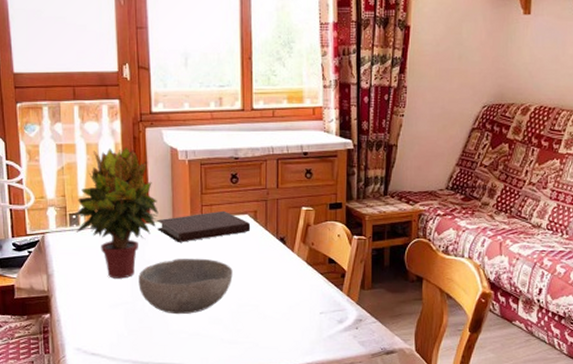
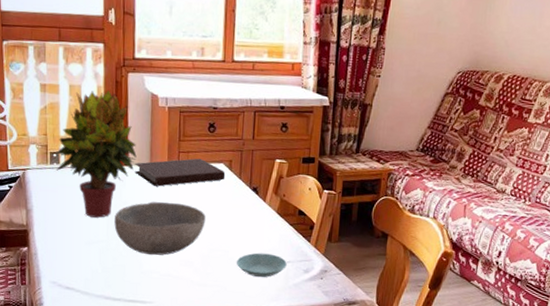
saucer: none [266,305,320,331] -> present [236,253,287,278]

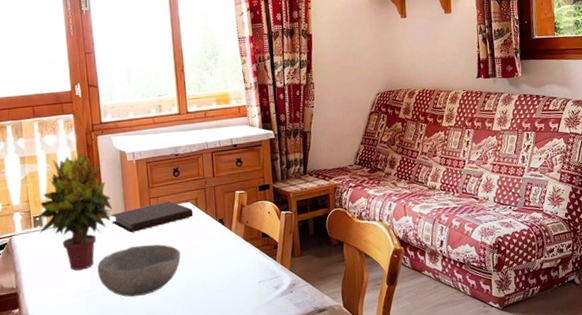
saucer: present [236,253,287,278] -> none [212,277,259,301]

